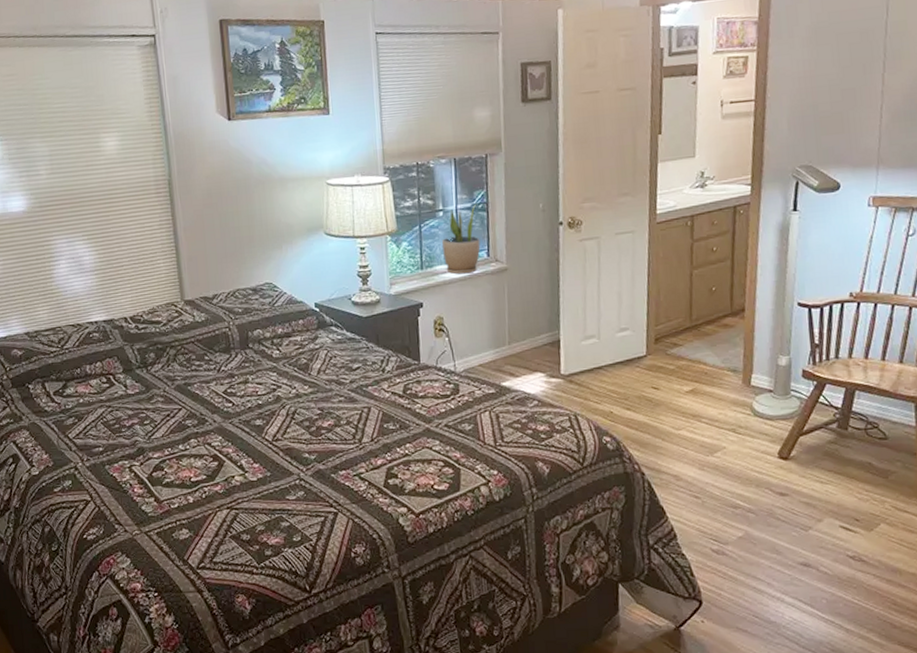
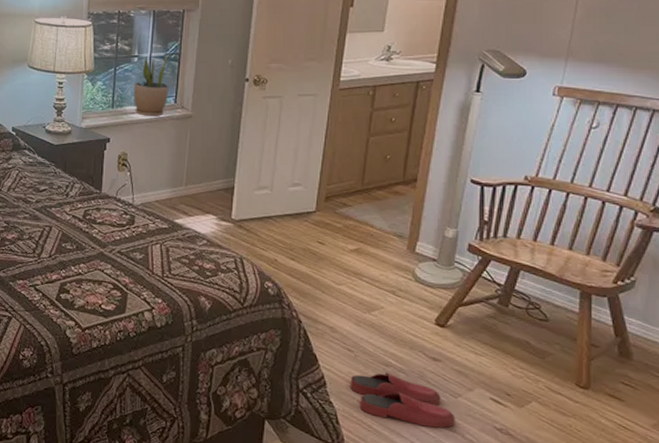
slippers: none [700,514,809,566] -> present [350,372,456,429]

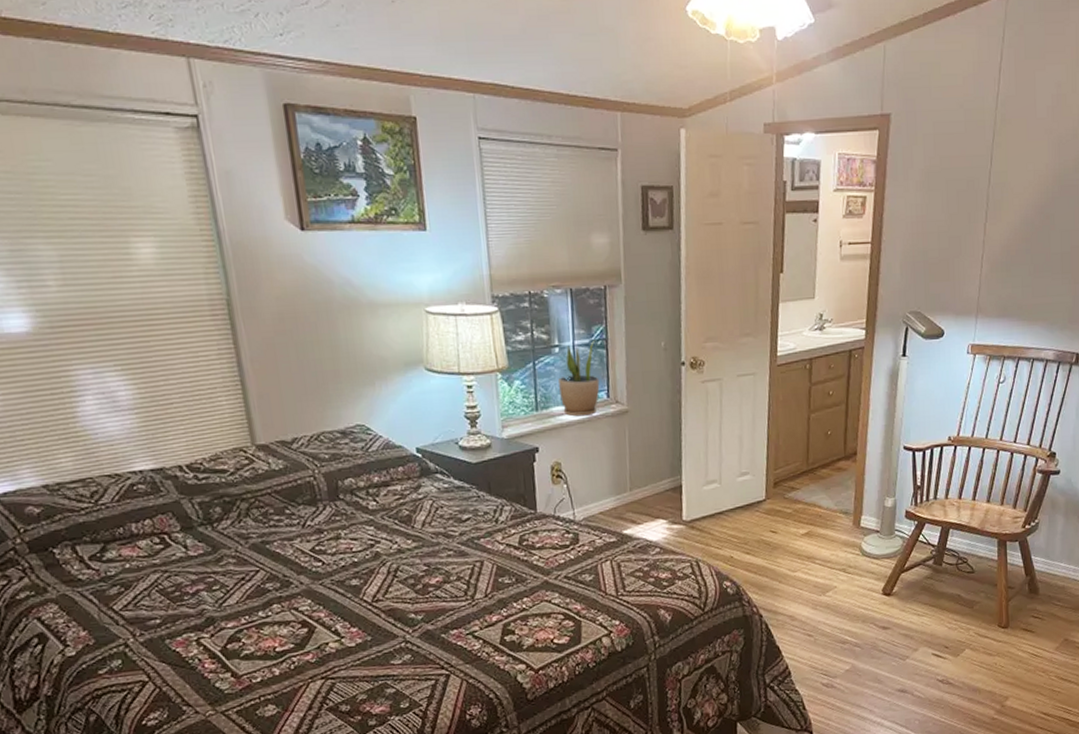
slippers: present [350,372,456,429] -> none [812,649,906,695]

